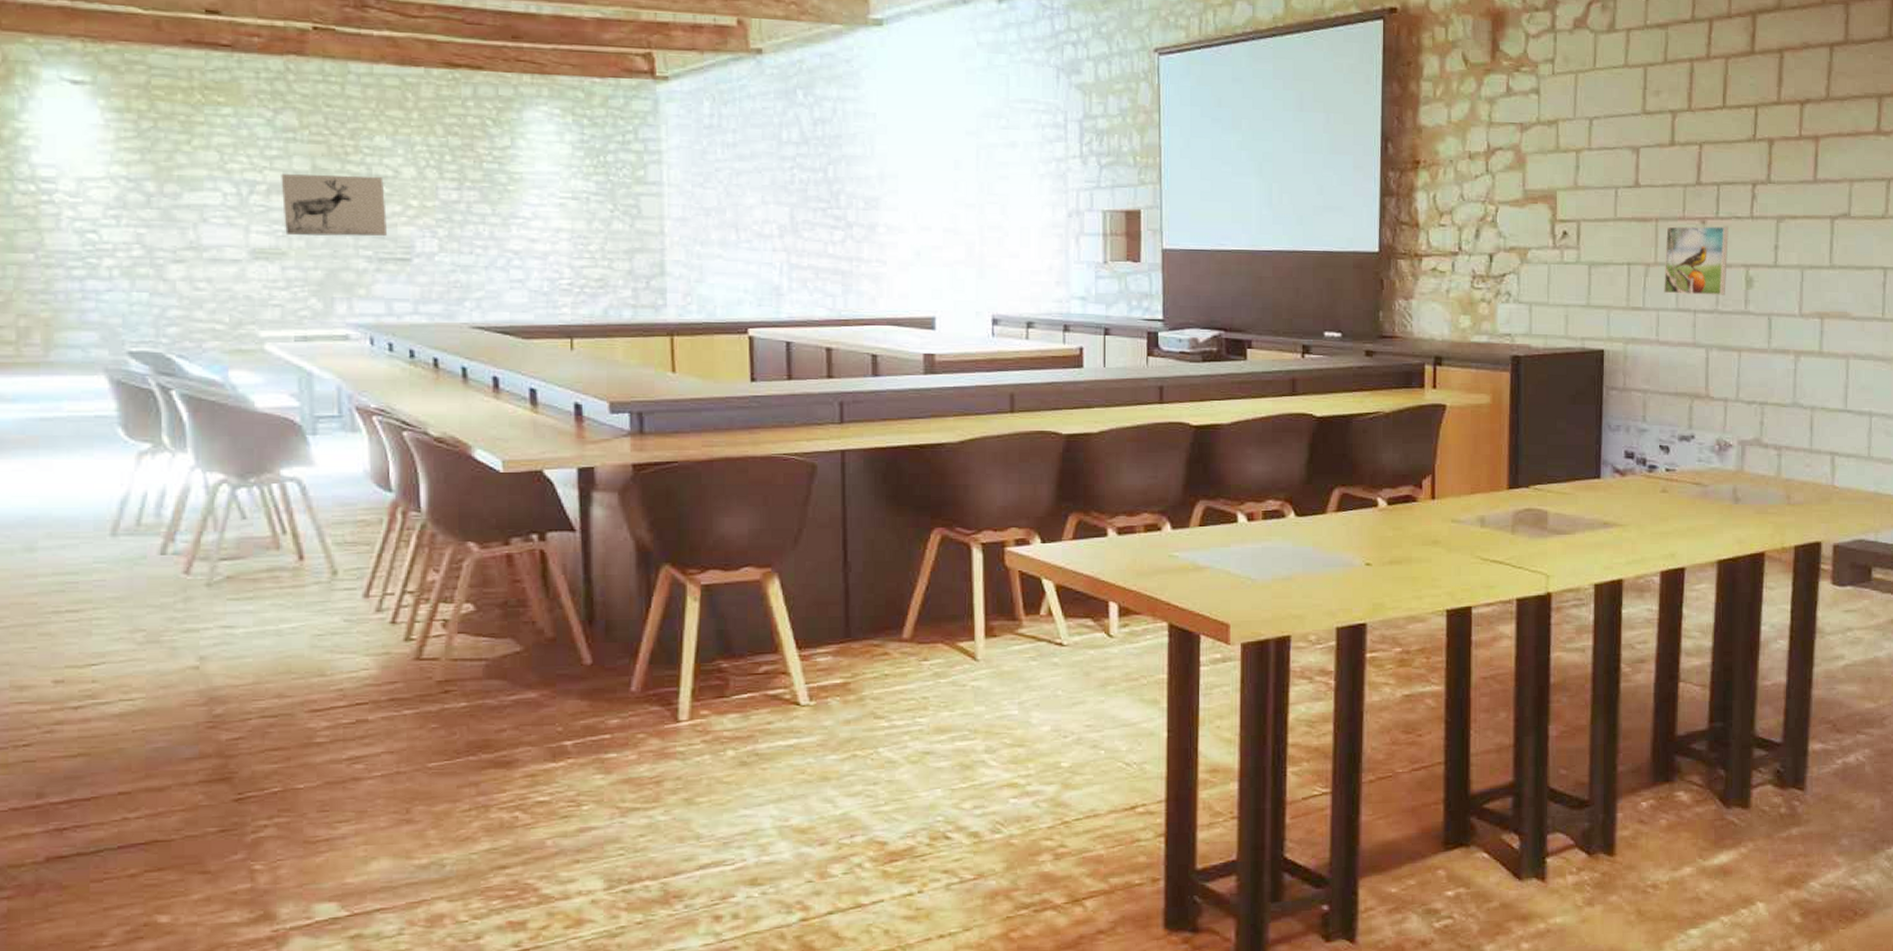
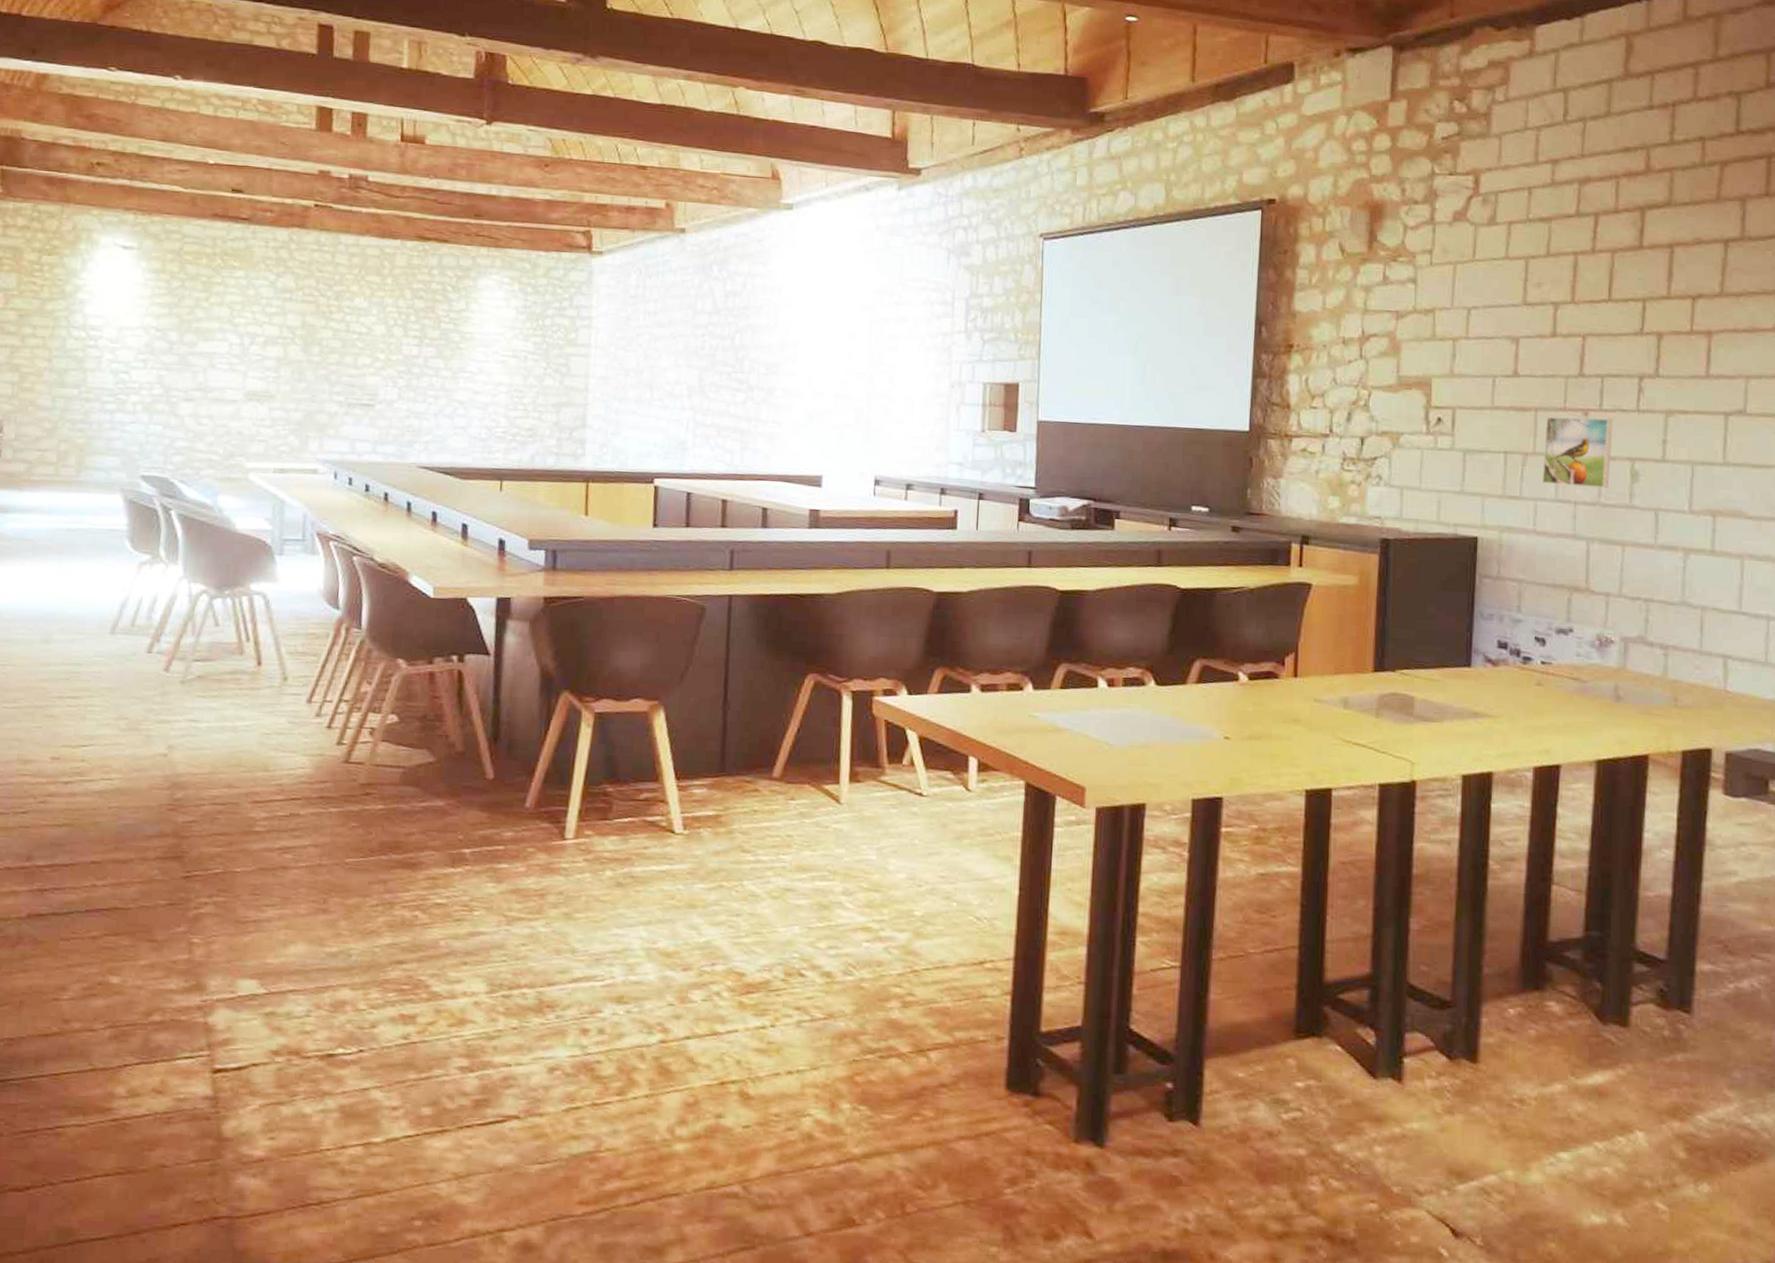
wall art: present [281,174,388,237] -> none [275,328,359,385]

